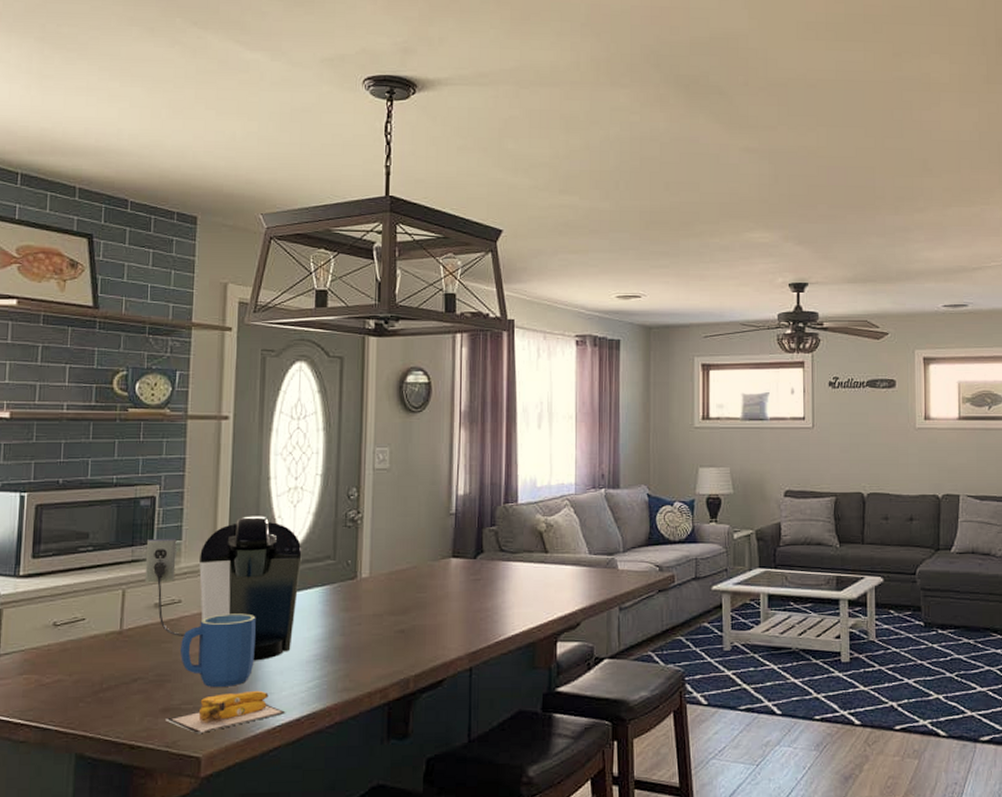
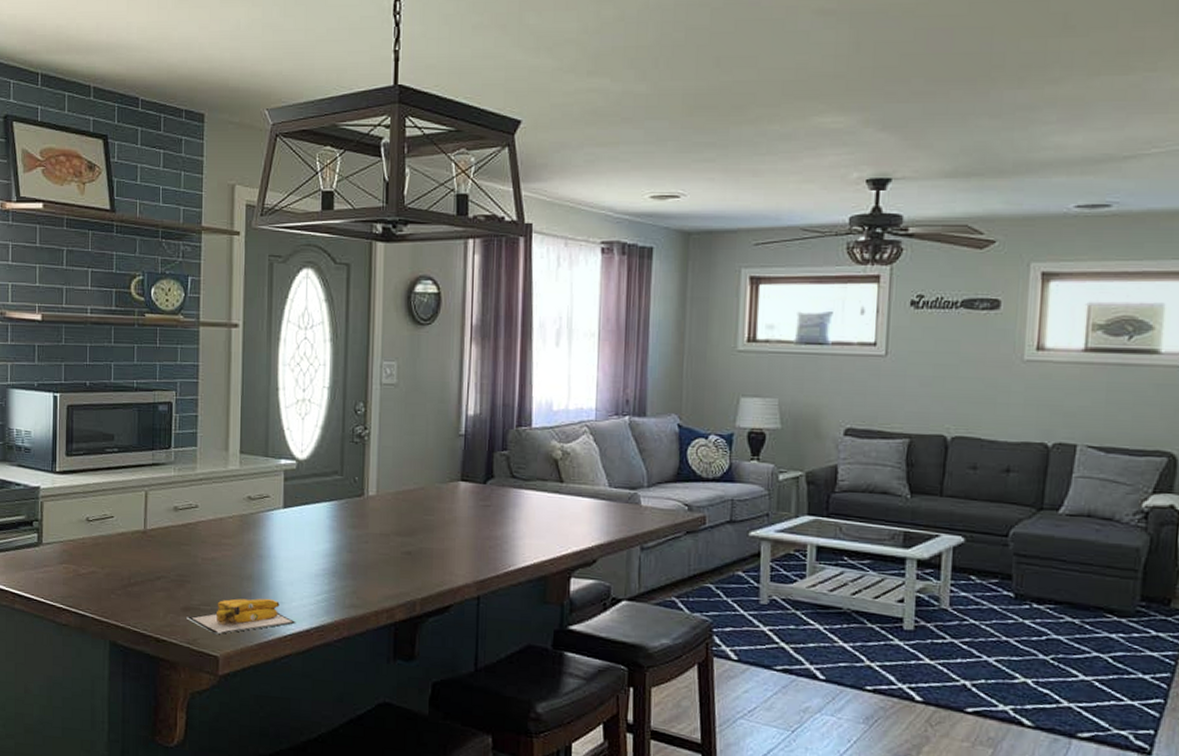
coffee maker: present [144,516,302,661] -> none [164,426,310,570]
mug: present [179,613,256,688] -> none [197,521,267,593]

